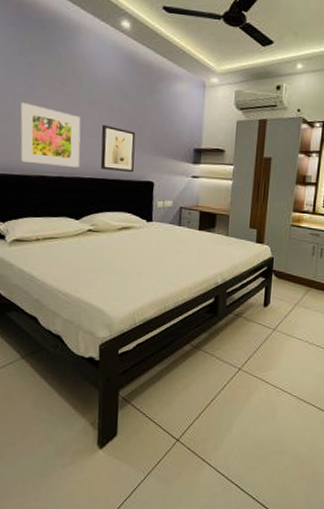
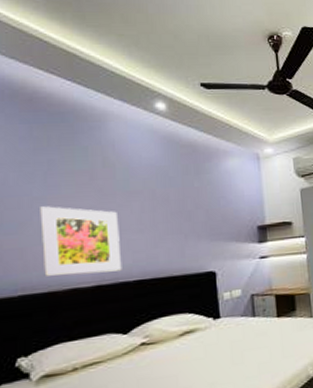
wall art: present [100,124,136,173] -> none [144,216,189,268]

